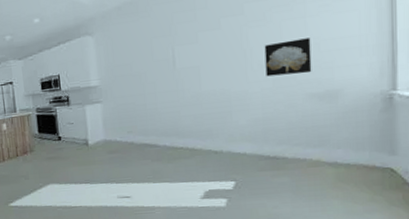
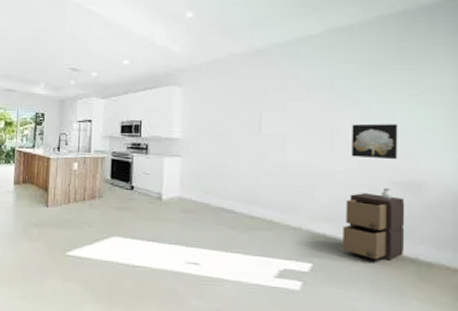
storage cabinet: none [262,100,323,169] -> present [343,187,405,261]

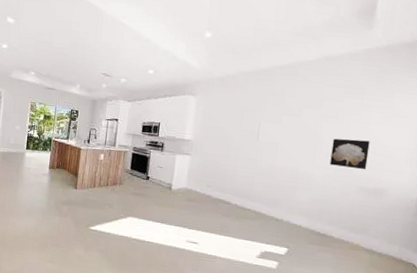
storage cabinet: present [343,187,405,261] -> none [313,191,368,250]

